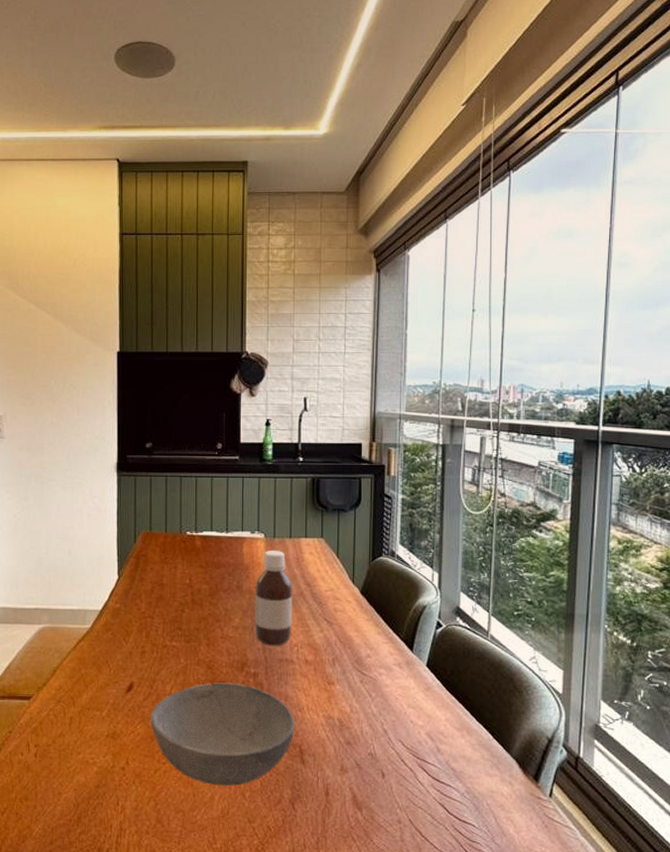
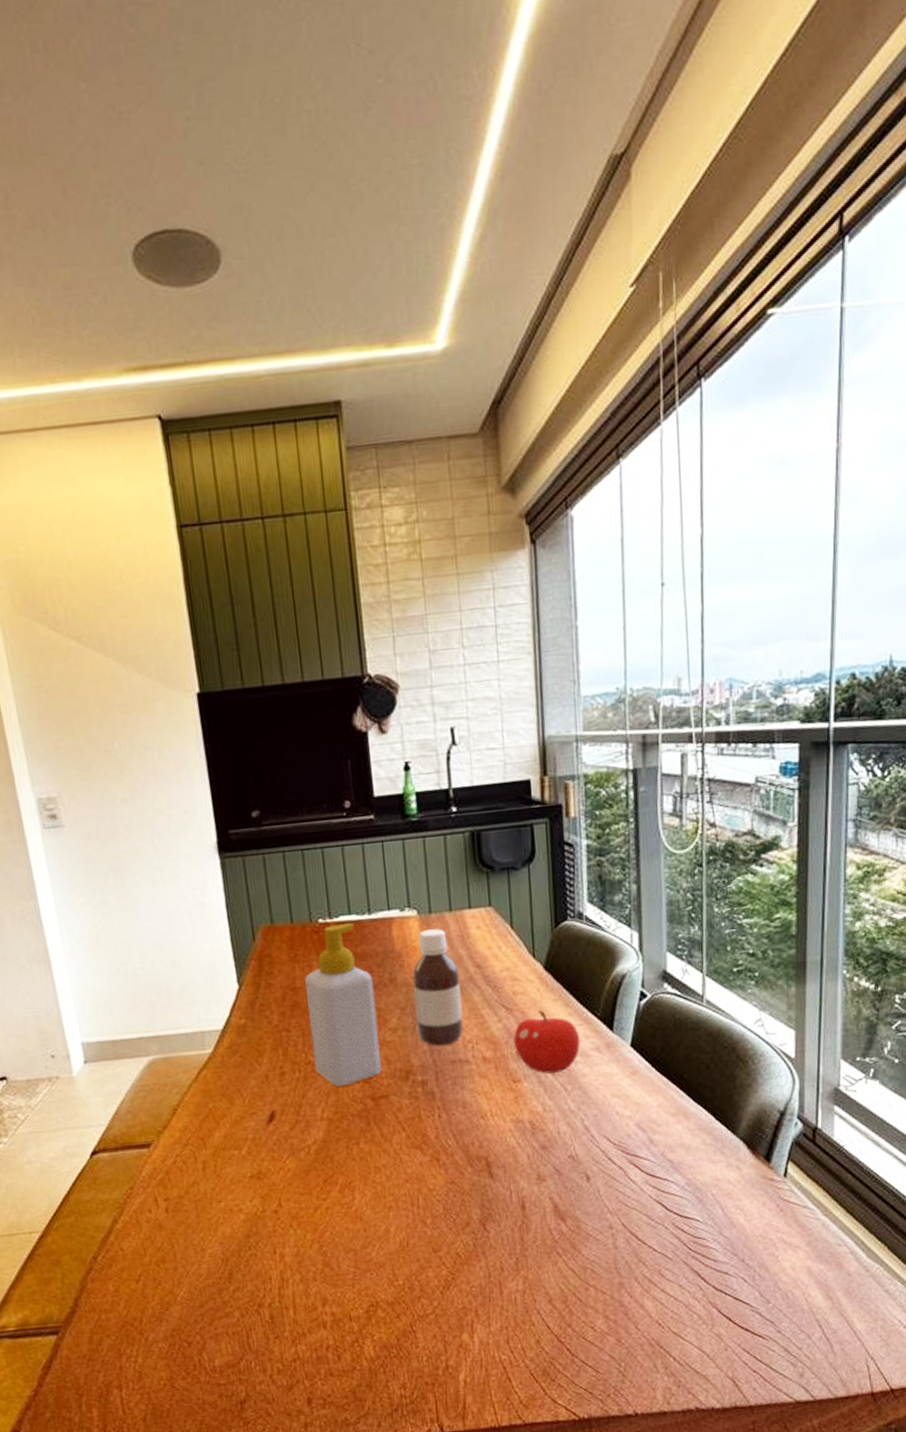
bowl: present [150,682,295,786] -> none [300,1095,479,1217]
soap bottle: none [170,538,224,669] -> present [305,923,382,1087]
fruit: none [331,626,386,681] -> present [513,1010,581,1074]

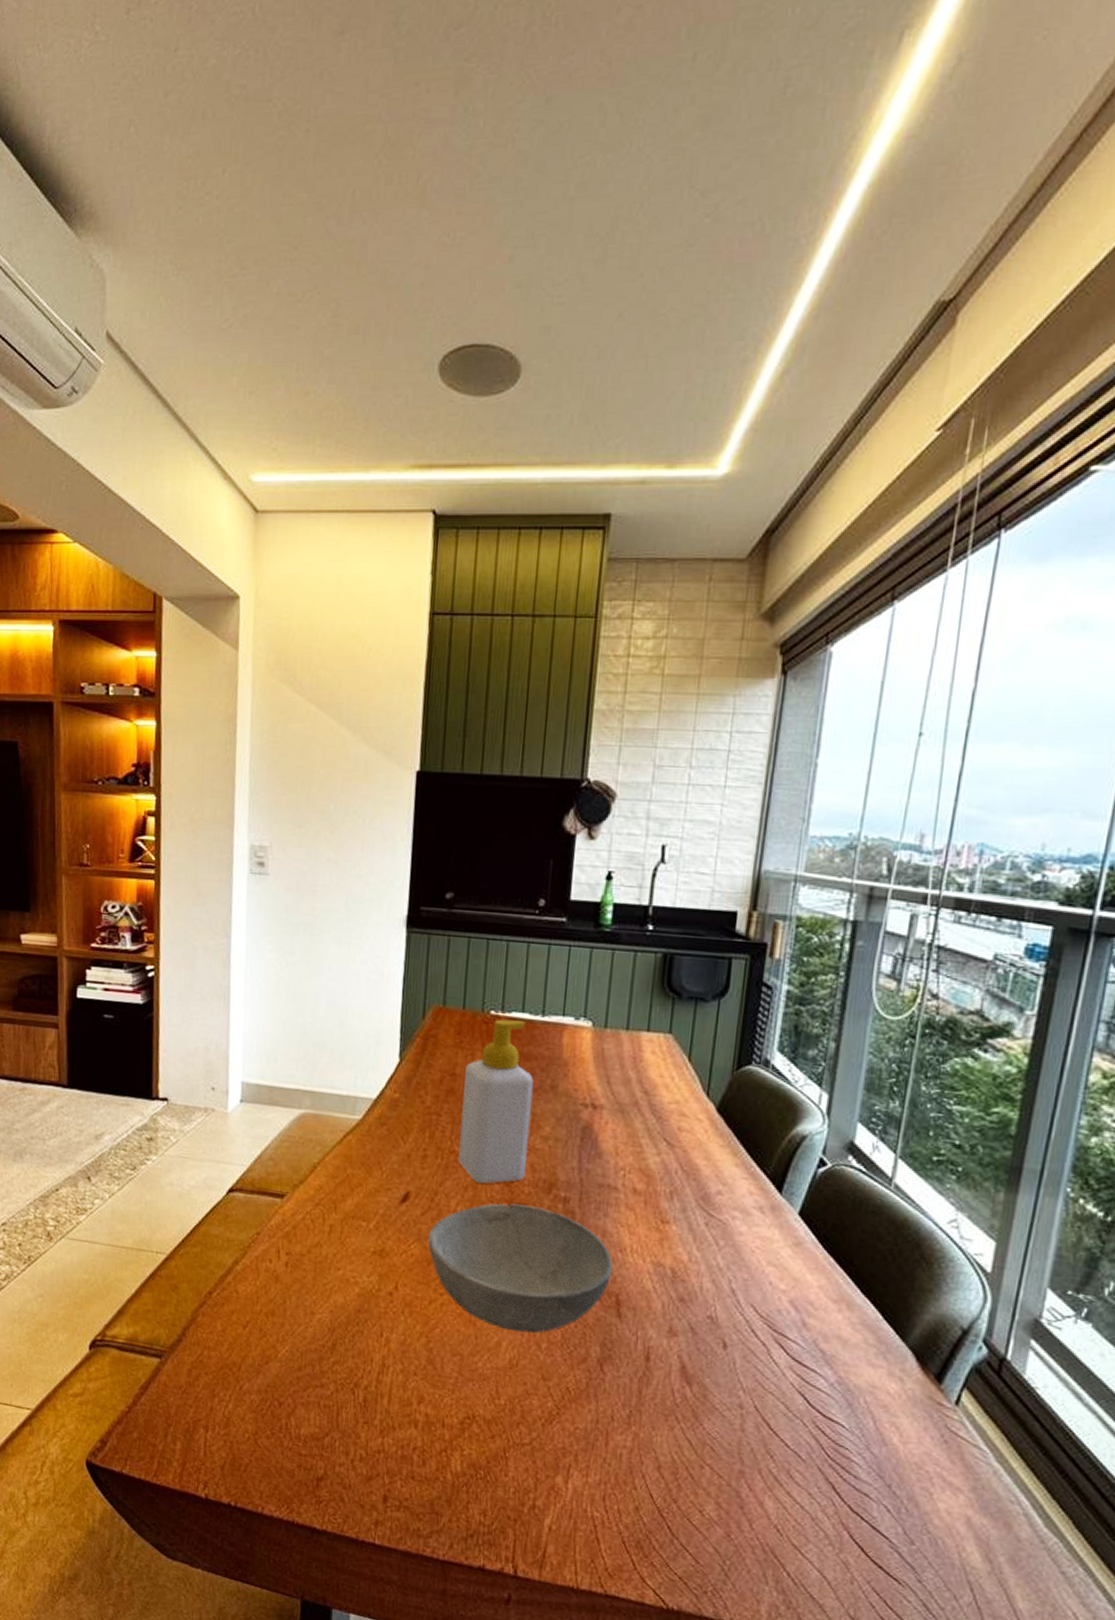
bowl: none [300,1095,479,1217] -> present [427,1203,613,1334]
bottle: present [412,929,464,1046] -> none [569,1043,625,1167]
fruit: present [513,1010,581,1074] -> none [669,1153,744,1224]

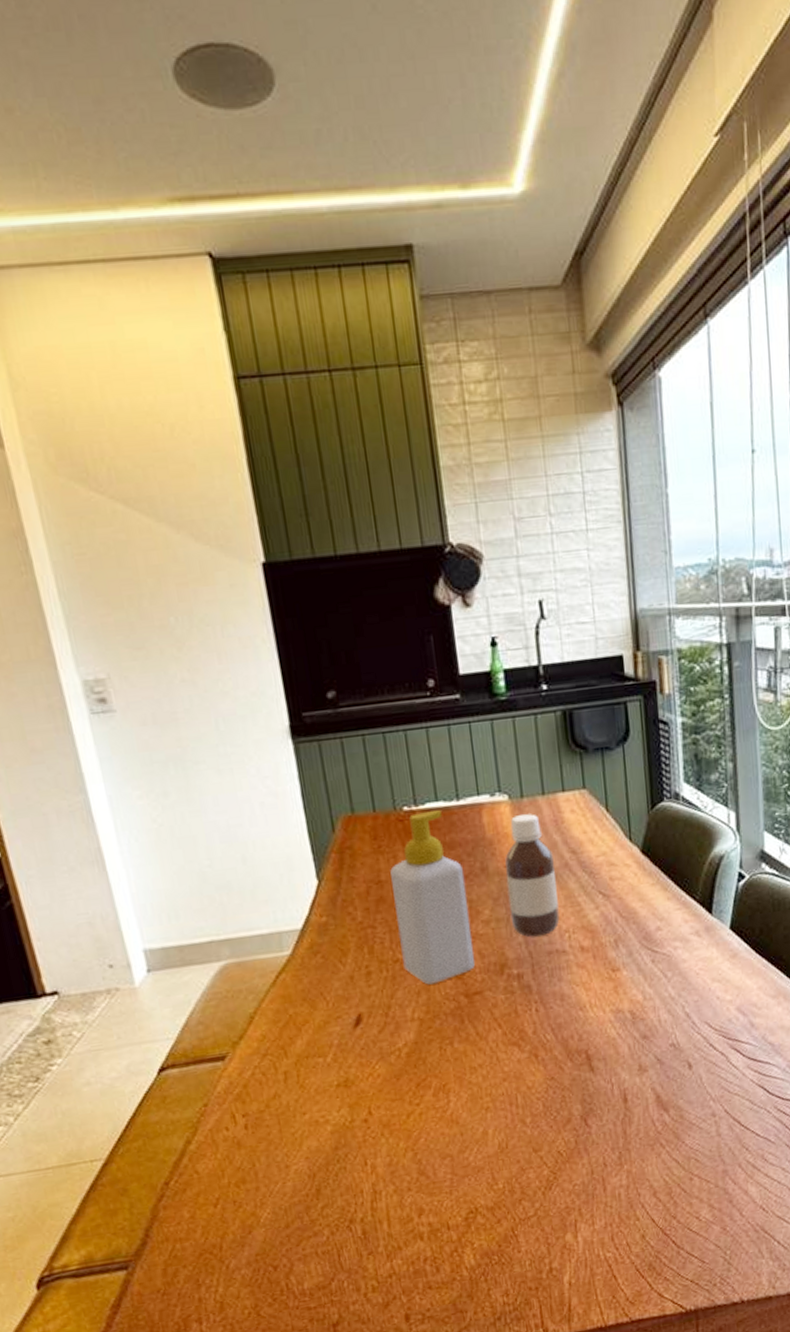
bowl: present [427,1203,613,1334] -> none [390,990,578,1118]
bottle: none [569,1043,625,1167] -> present [505,814,560,937]

